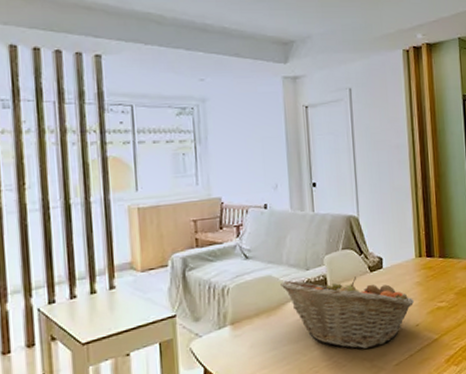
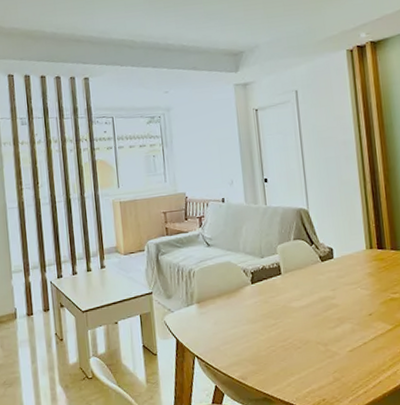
fruit basket: present [280,277,415,349] -> none [238,265,367,333]

